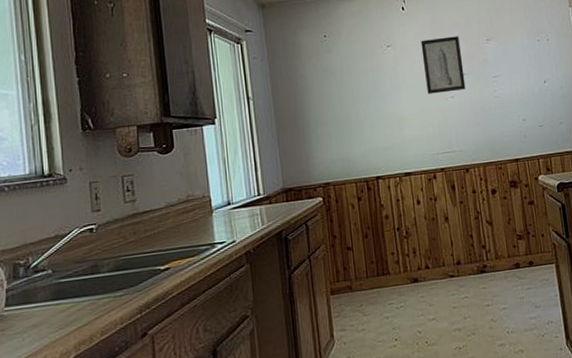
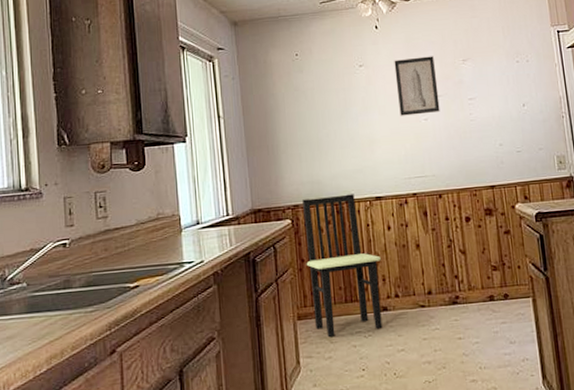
dining chair: none [333,170,414,310] -> present [302,194,383,337]

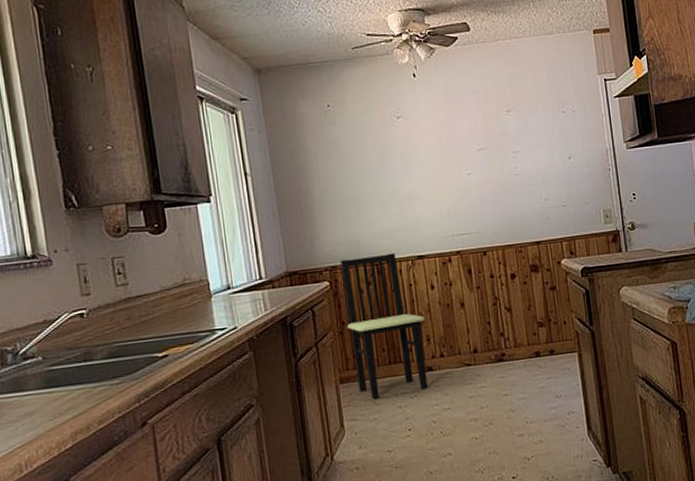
wall art: present [394,56,440,116] -> none [434,106,484,171]

